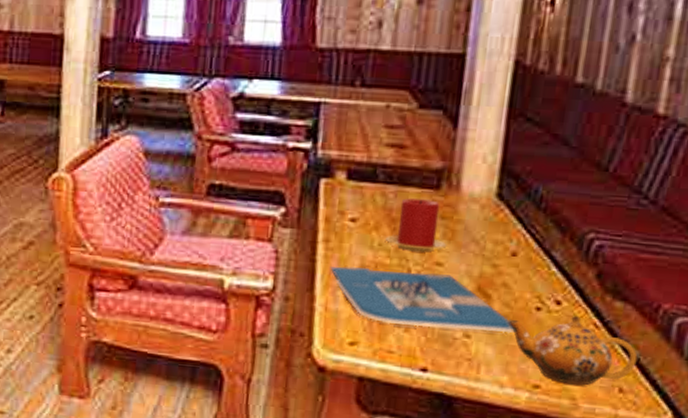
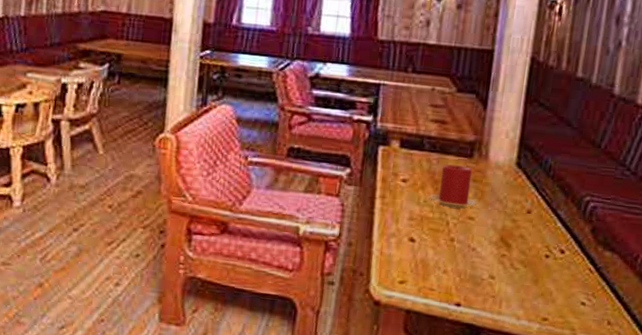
board game: present [330,266,515,334] -> none [385,218,529,276]
teapot: present [507,316,638,386] -> none [523,262,622,319]

